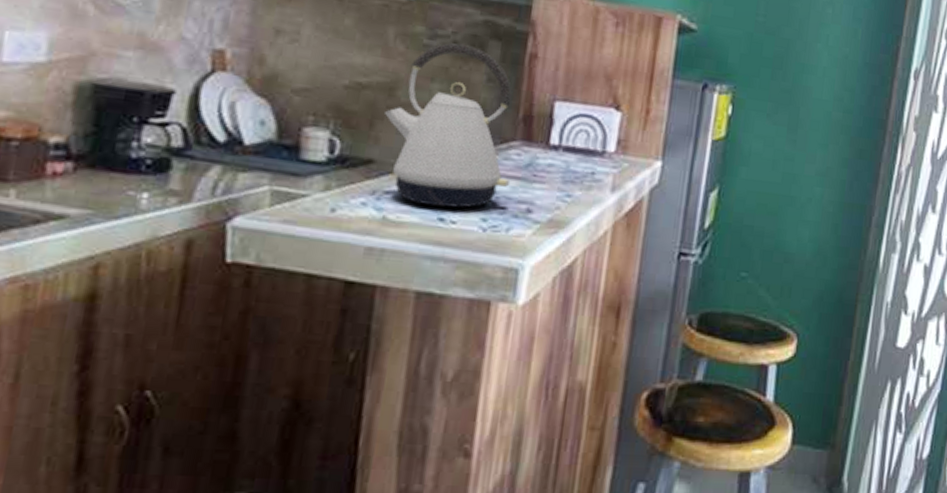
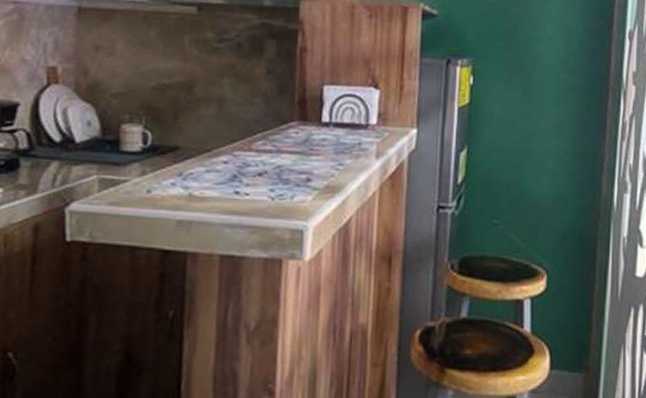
kettle: present [385,43,512,208] -> none [186,44,292,183]

